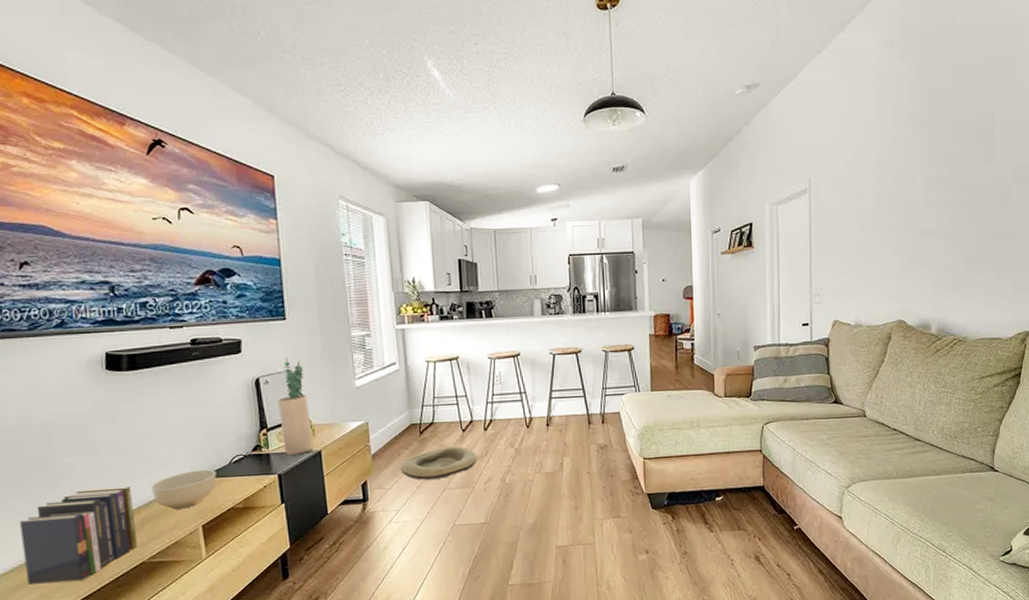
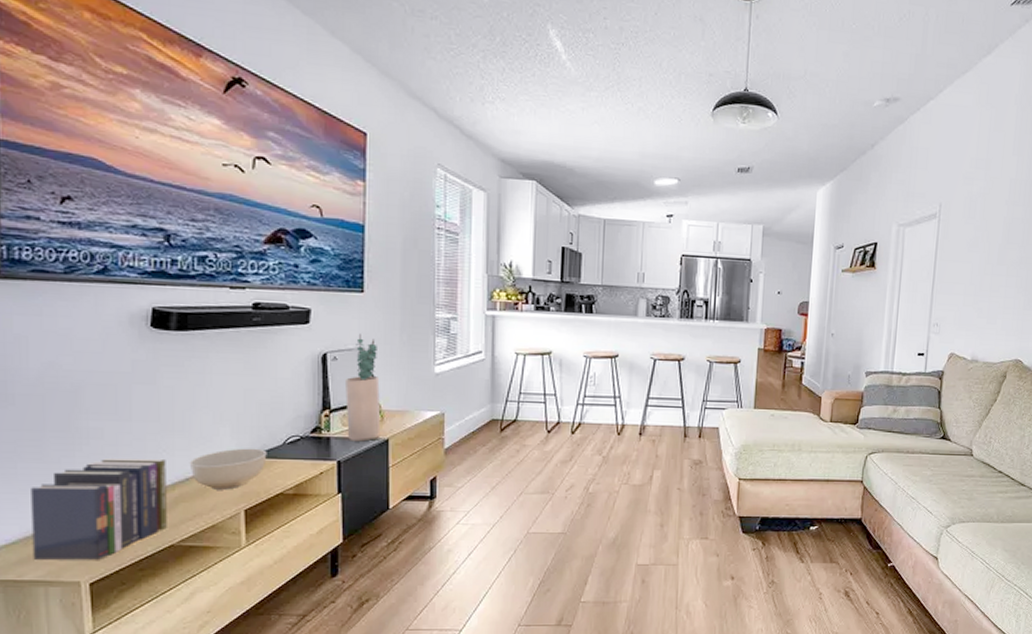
dog bed: present [401,446,478,480] -> none [476,447,561,482]

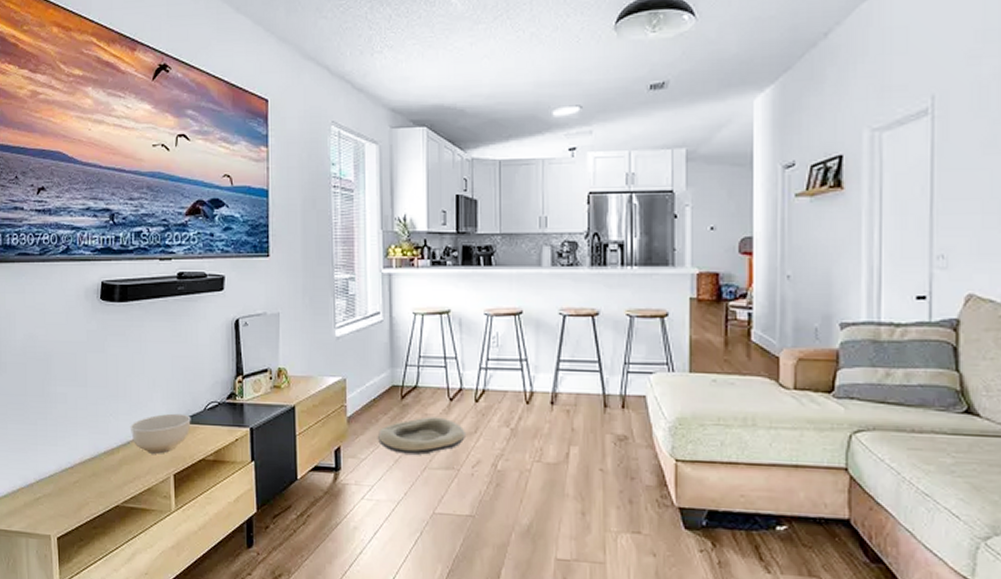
books: present [31,458,167,560] -> none [17,421,113,516]
vase: present [345,333,381,442] -> none [256,298,288,409]
dog bed: none [476,447,561,482] -> present [378,417,465,455]

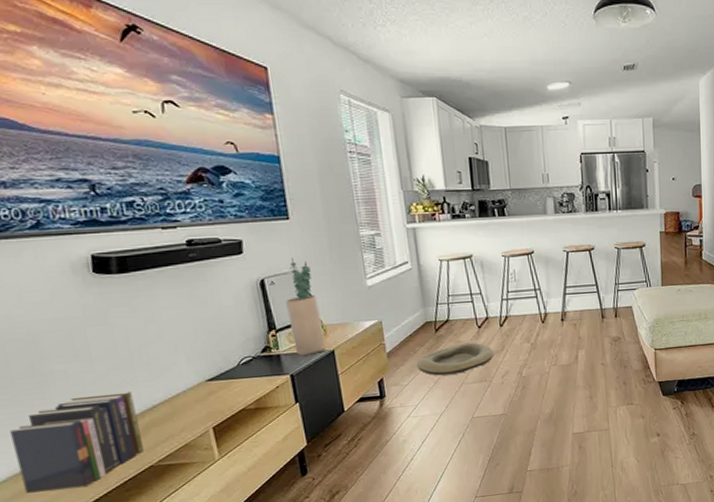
books: none [17,421,113,516] -> present [10,390,144,493]
bowl: present [130,413,191,454] -> none [153,371,225,413]
vase: none [256,298,288,409] -> present [285,257,326,356]

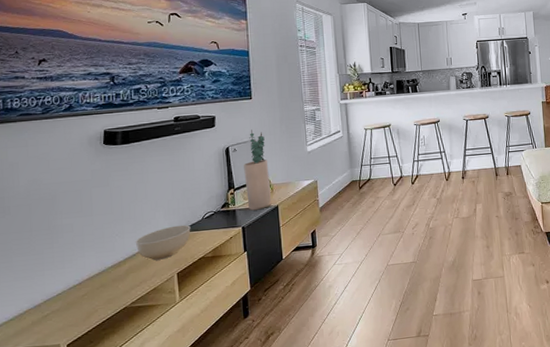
books: present [10,390,144,493] -> none [23,241,121,331]
bowl: none [153,371,225,413] -> present [135,224,191,260]
dog bed: present [417,342,494,376] -> none [344,198,407,228]

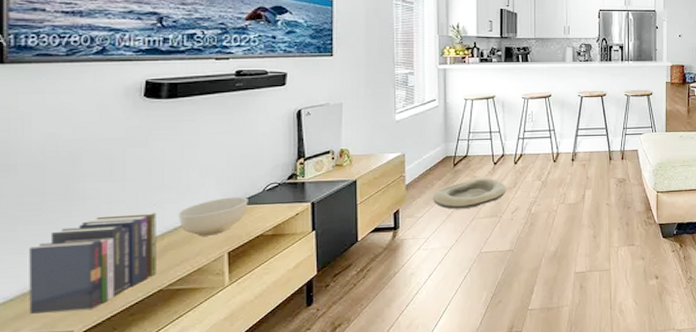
books: none [23,241,121,331] -> present [29,212,156,314]
vase: present [244,129,272,211] -> none [318,91,349,184]
dog bed: none [344,198,407,228] -> present [433,178,506,210]

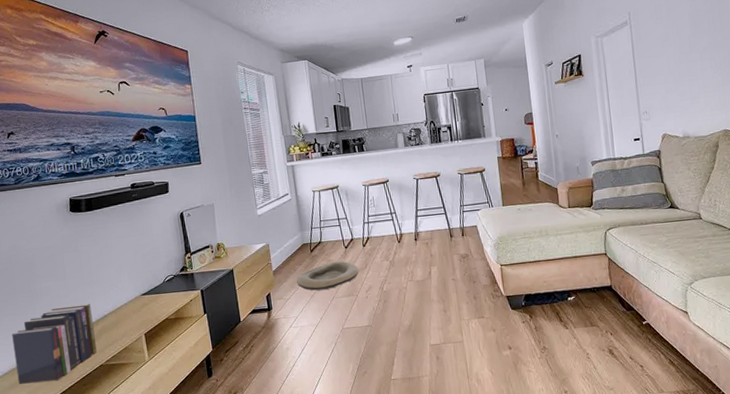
bowl: present [177,196,248,236] -> none [105,287,154,321]

